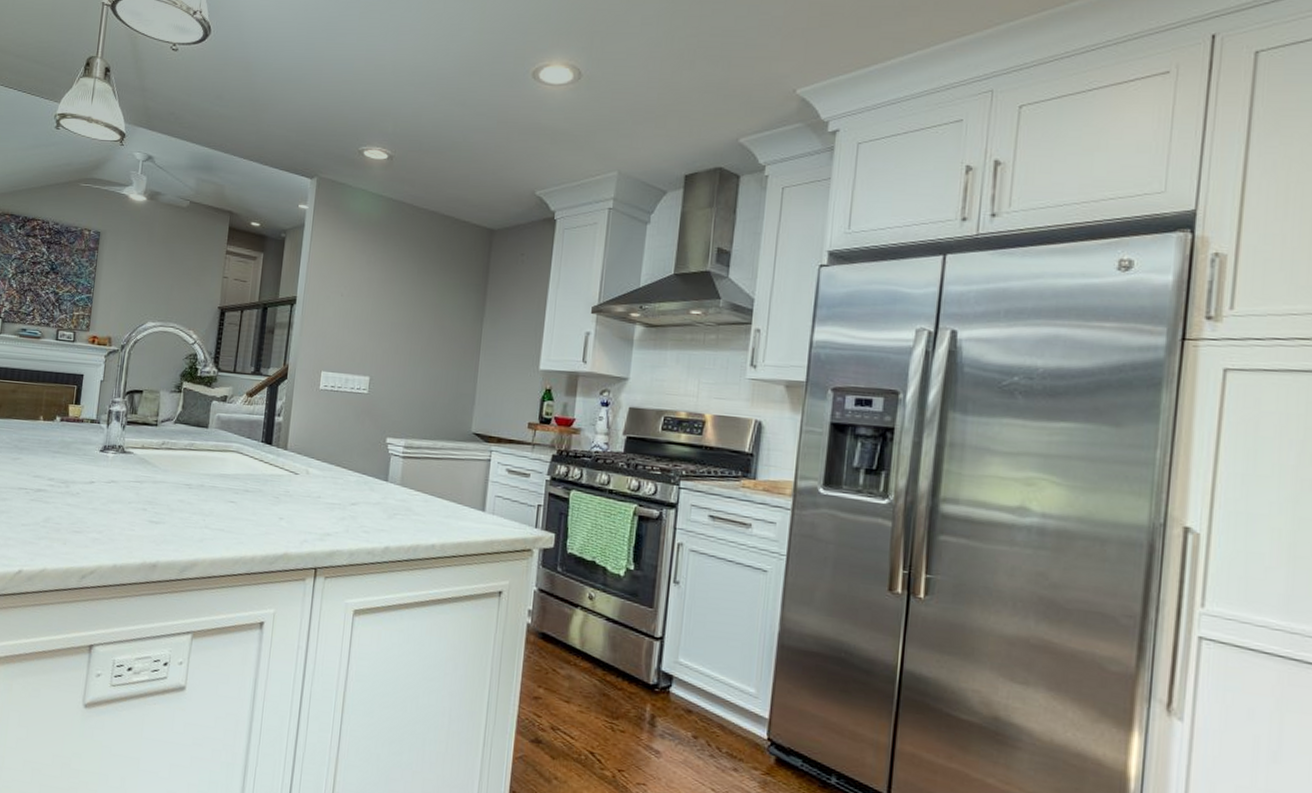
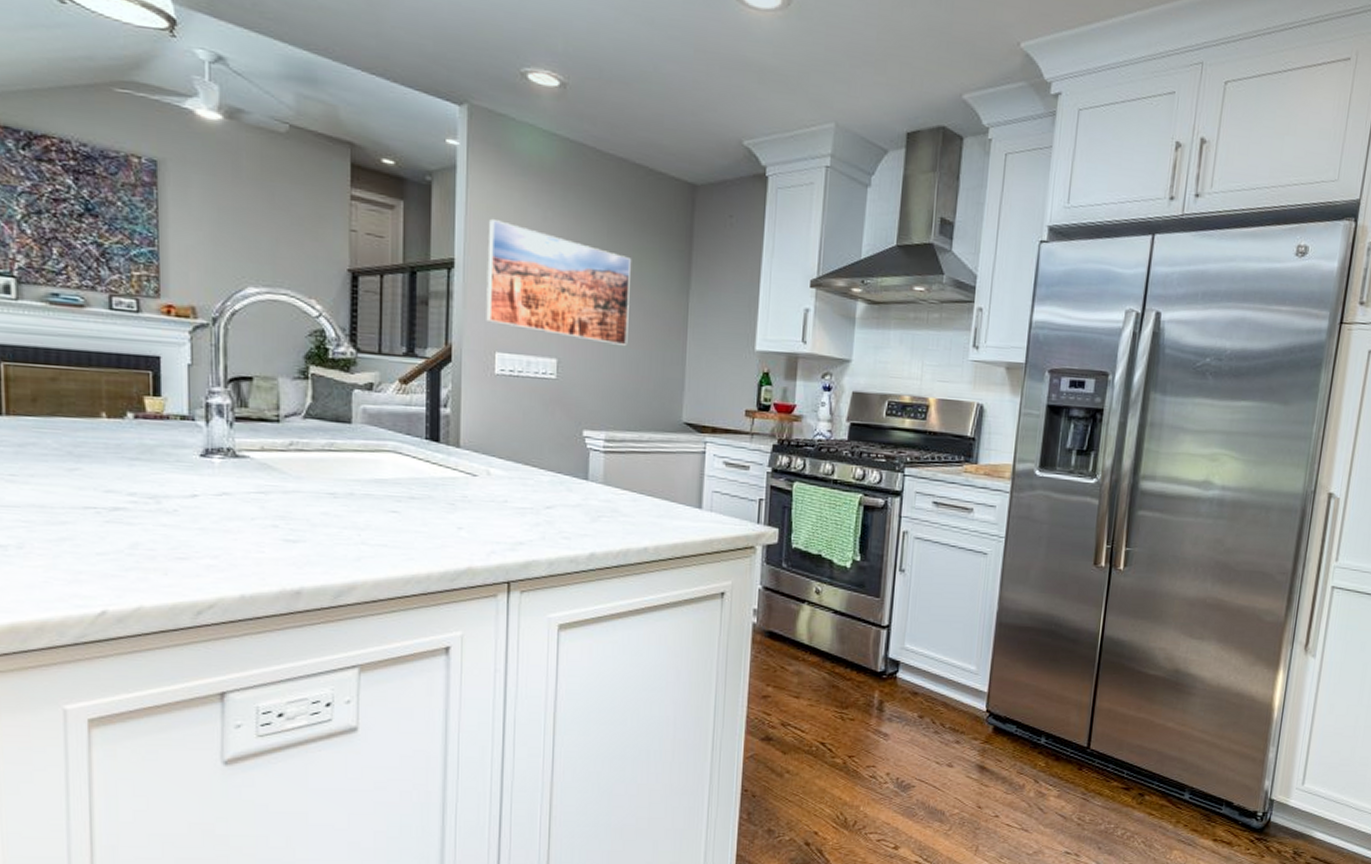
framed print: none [316,265,436,367] -> present [486,219,631,347]

